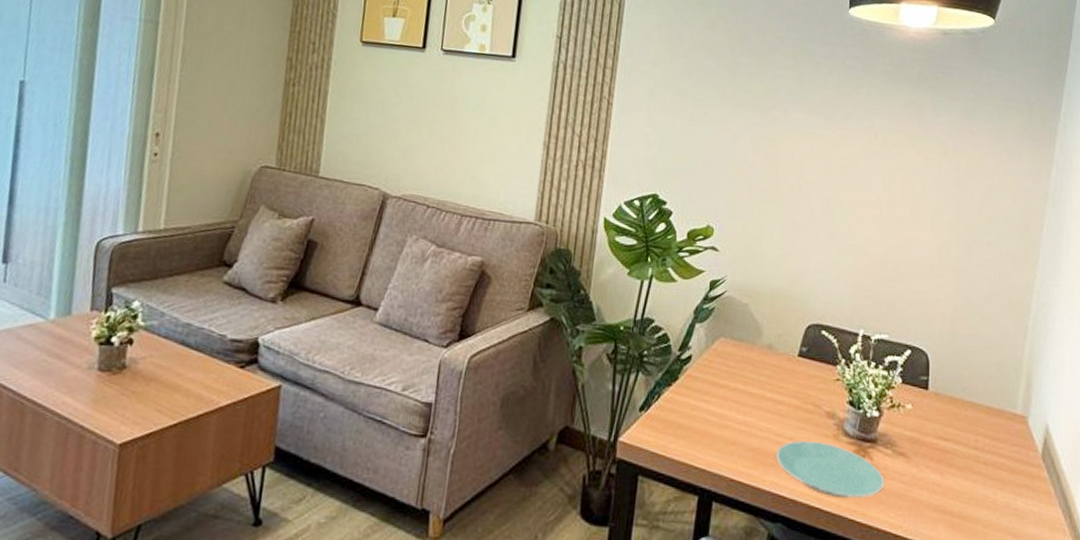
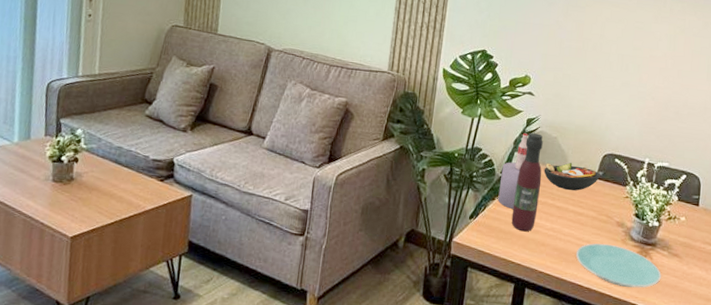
bottle: none [675,299,712,397] -> present [498,133,528,209]
wine bottle: none [692,298,731,427] -> present [511,133,543,232]
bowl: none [732,336,803,373] -> present [543,163,600,191]

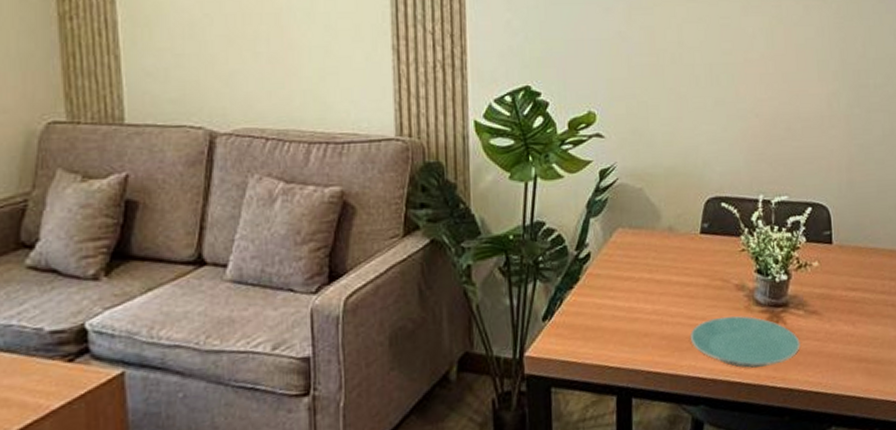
bottle: present [498,133,528,209] -> none [576,190,606,296]
wine bottle: present [511,133,543,232] -> none [598,187,632,324]
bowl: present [543,163,600,191] -> none [632,219,705,256]

